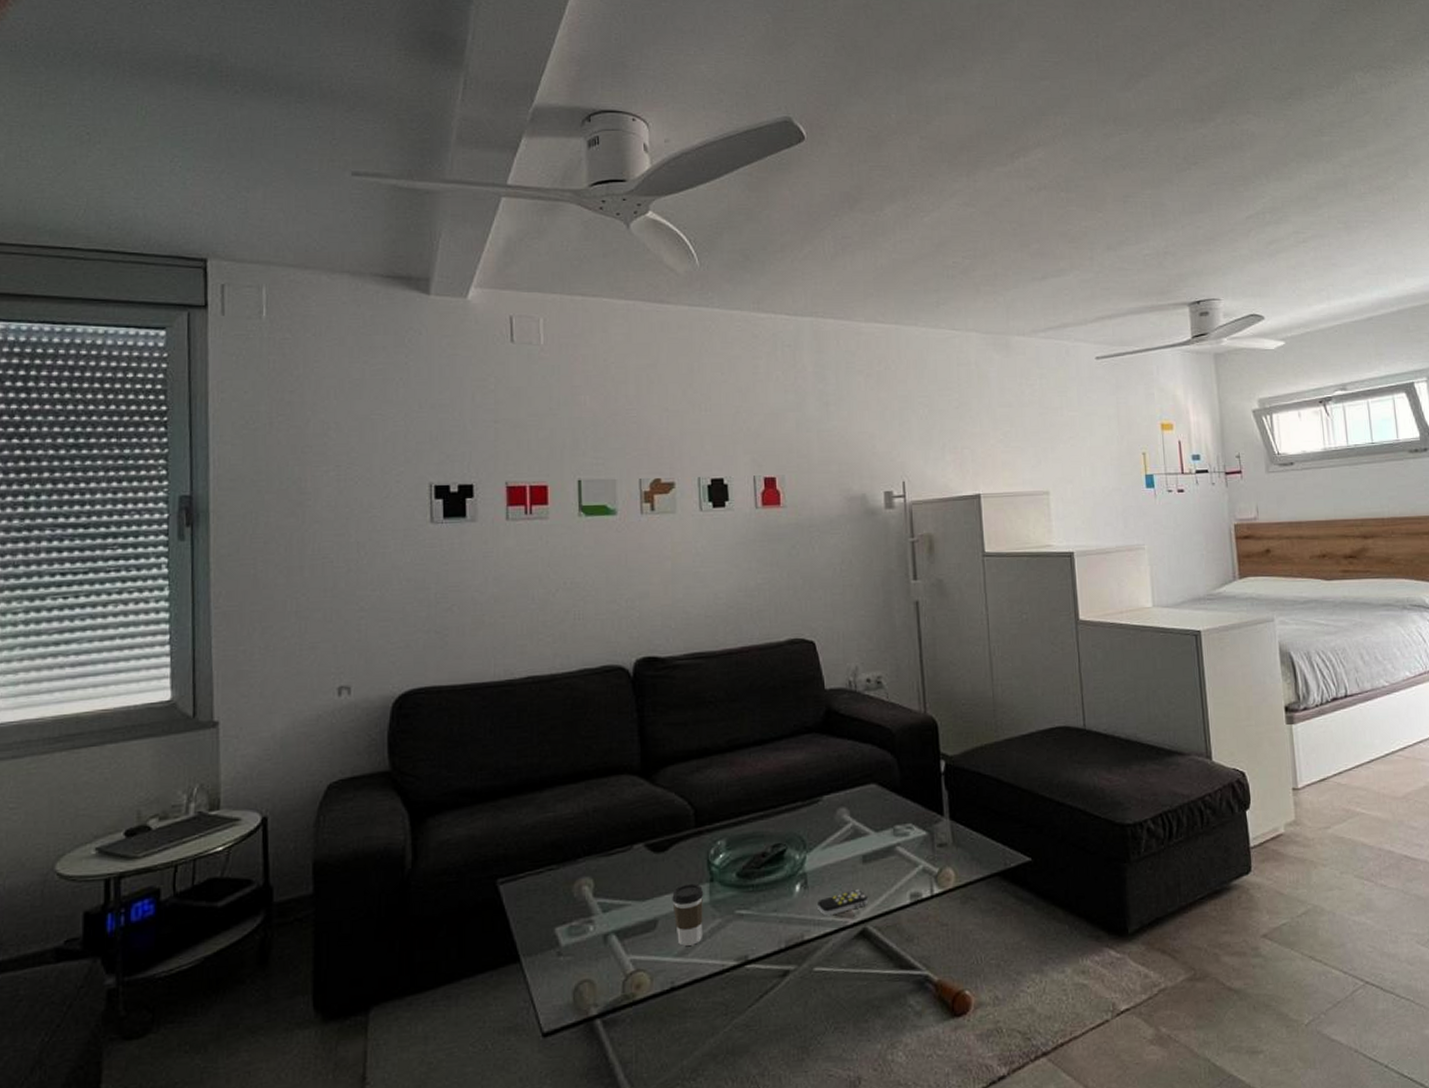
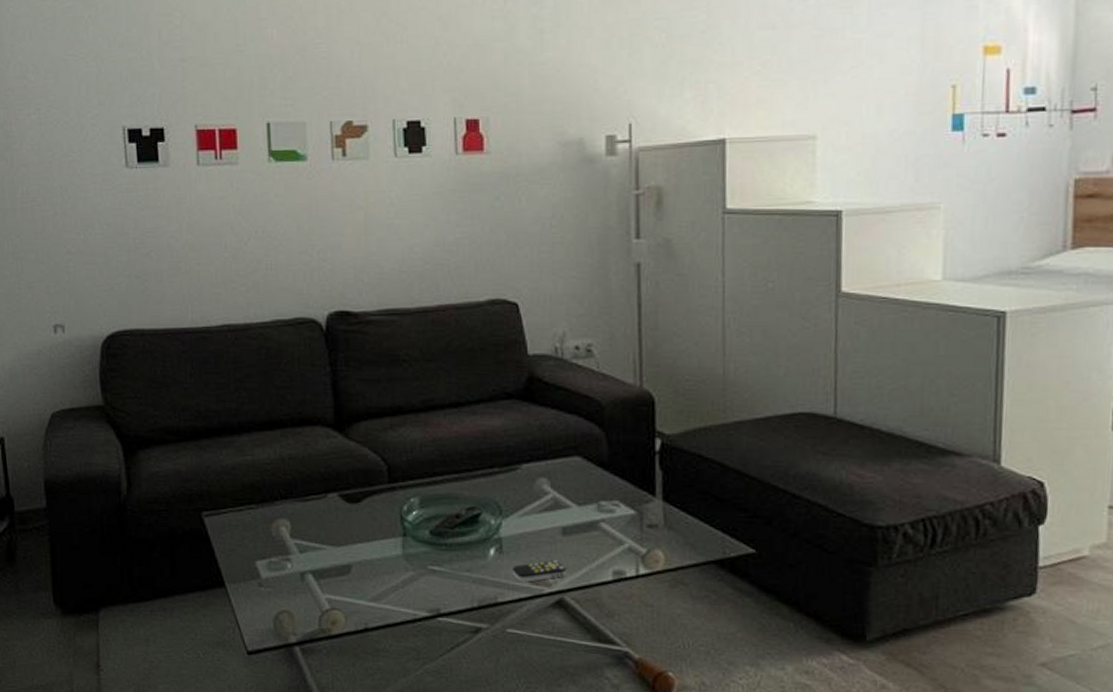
coffee cup: present [672,883,704,946] -> none [365,535,397,593]

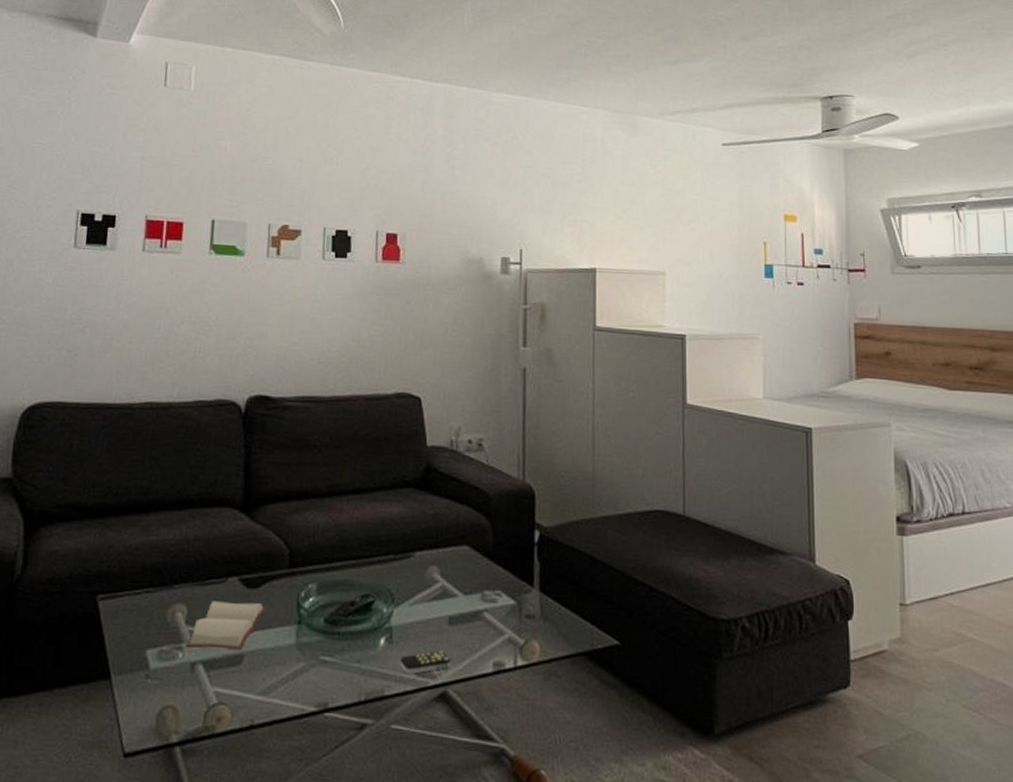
hardback book: none [293,516,371,561] -> present [185,601,267,650]

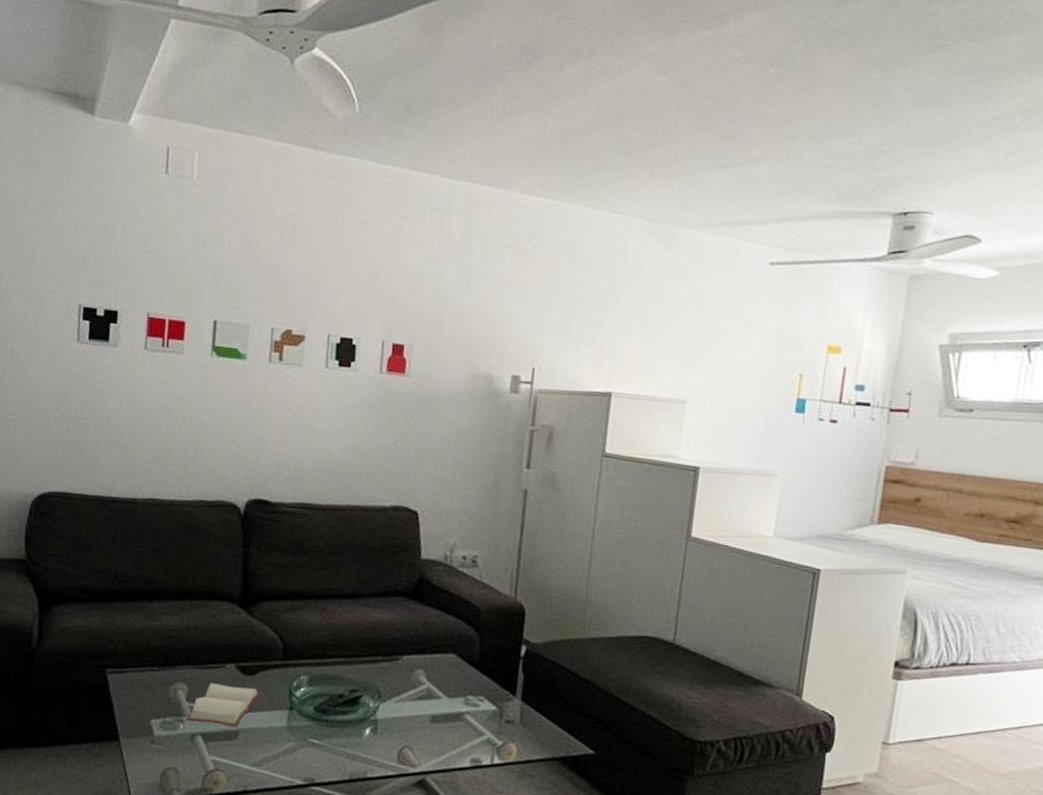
remote control: present [400,651,451,674] -> none [383,744,431,762]

